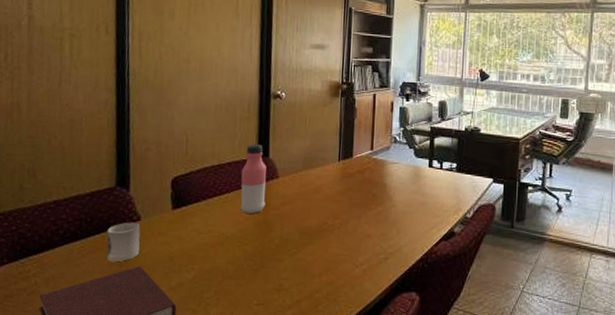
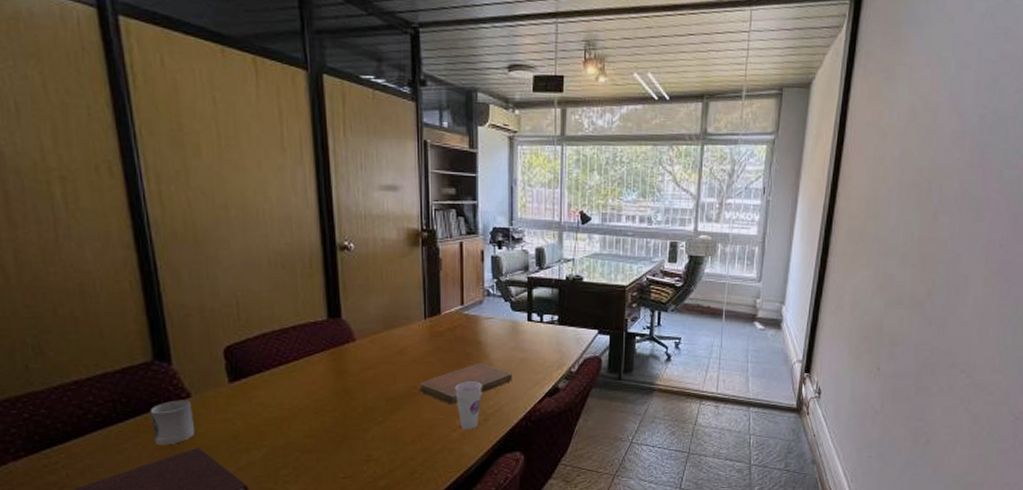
water bottle: present [240,143,266,214] -> none [309,303,342,382]
notebook: none [329,204,412,242] -> present [419,363,512,405]
cup: none [360,221,385,268] -> present [455,381,482,430]

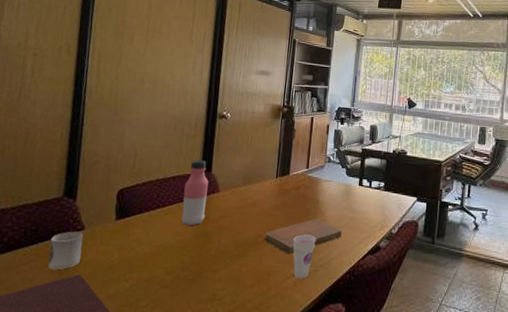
water bottle: none [309,303,342,382] -> present [180,159,209,226]

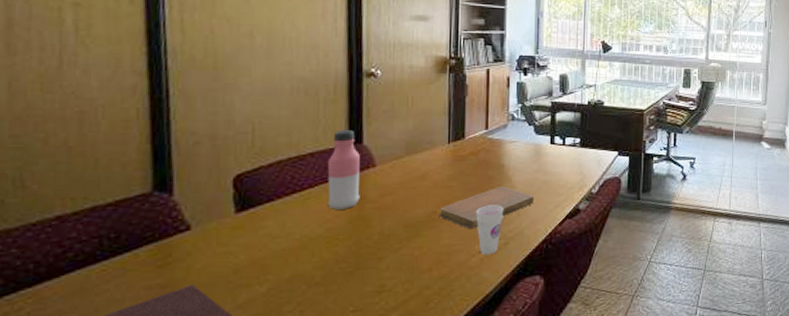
cup: present [48,231,83,270] -> none [141,232,192,285]

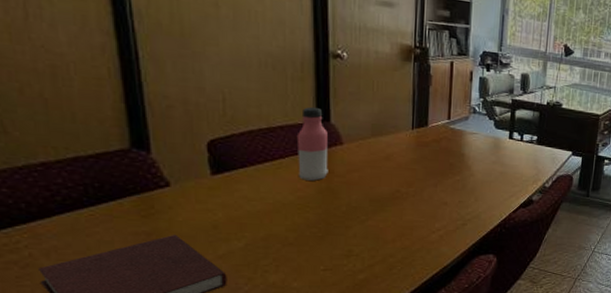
notebook: present [439,186,534,230] -> none [402,173,491,209]
cup: present [476,205,504,255] -> none [437,189,463,233]

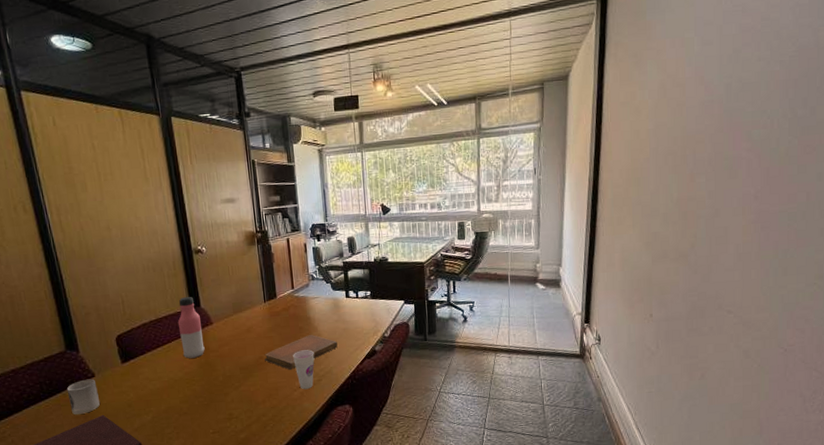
cup: none [125,188,174,231] -> present [66,379,101,415]
notebook: none [402,173,491,209] -> present [264,335,338,370]
cup: none [437,189,463,233] -> present [293,350,315,390]

